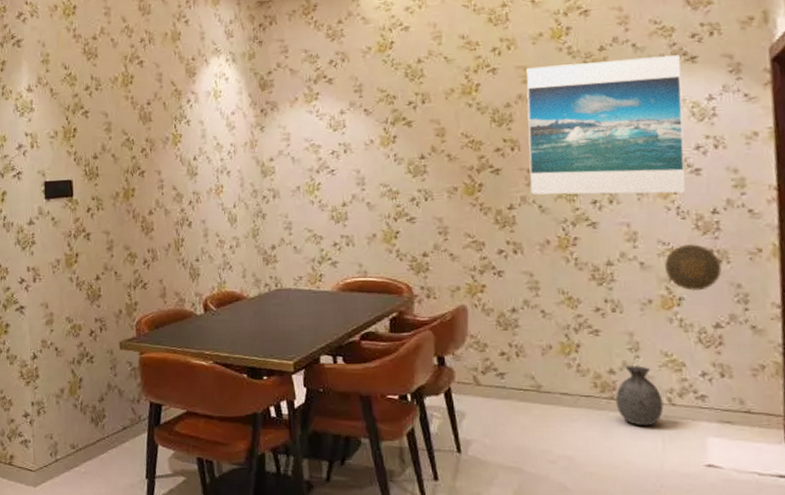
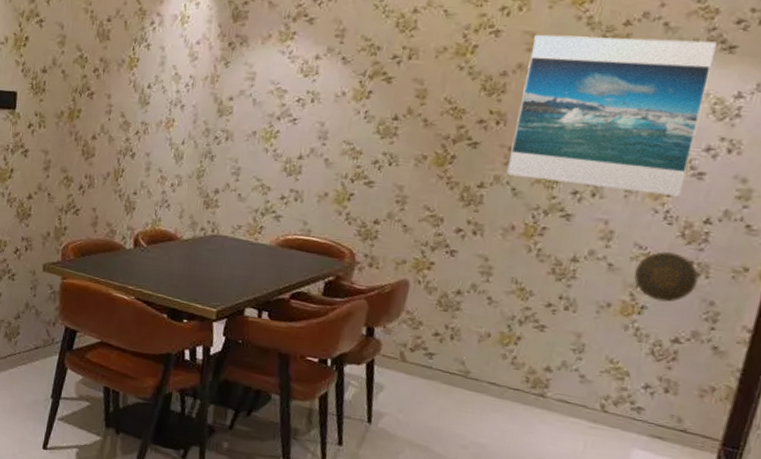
vase: present [615,366,664,426] -> none [544,366,596,429]

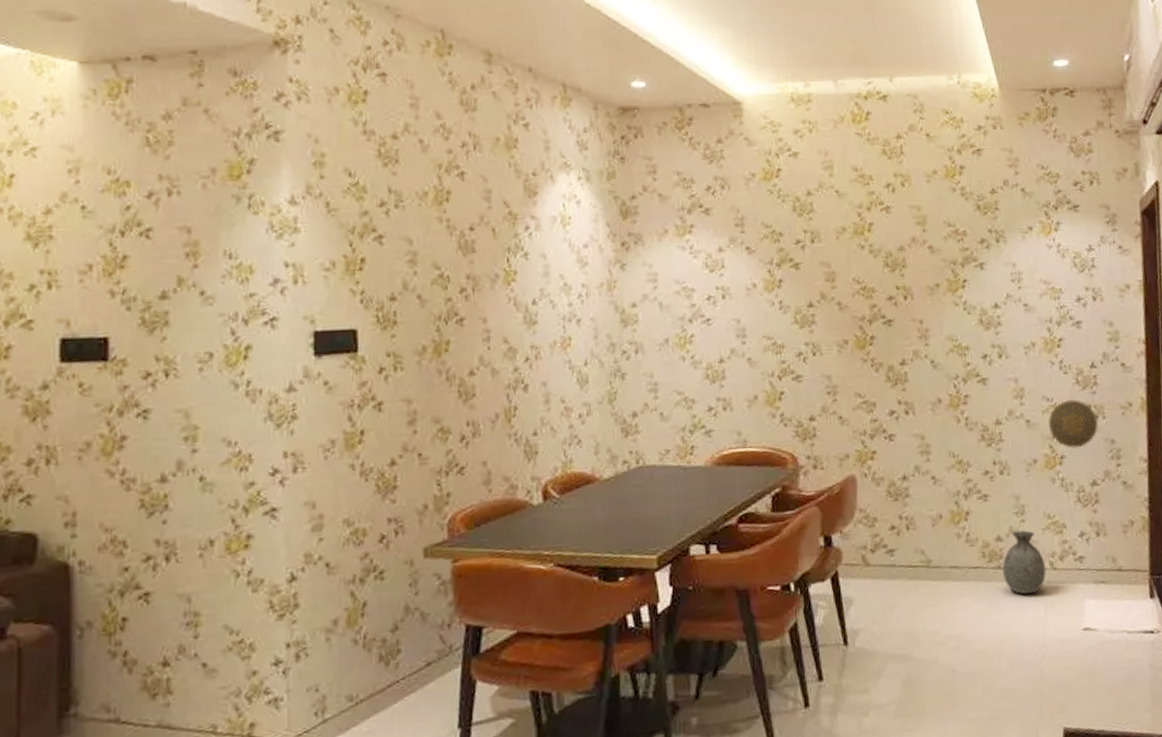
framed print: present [506,34,718,197] -> none [920,203,1068,349]
vase: none [544,366,596,429] -> present [1002,530,1046,595]

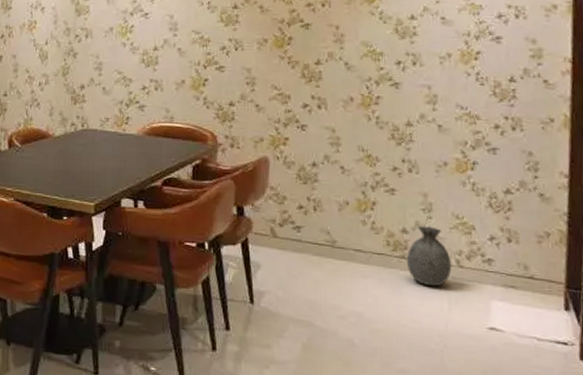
decorative plate: present [1048,398,1099,448] -> none [461,109,516,156]

